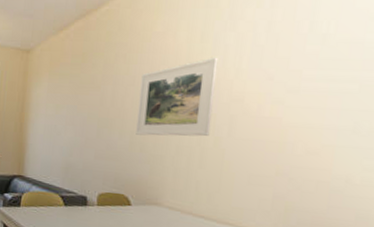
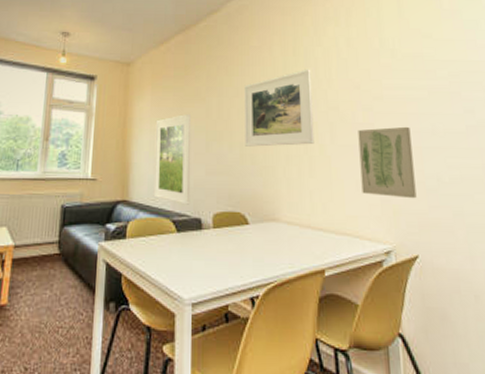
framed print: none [45,100,85,184] -> present [153,113,191,205]
wall art: none [253,122,326,198] -> present [358,126,417,199]

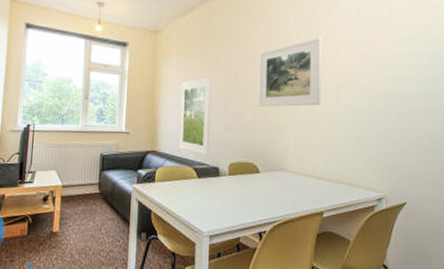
wall art: present [358,126,417,199] -> none [361,90,410,155]

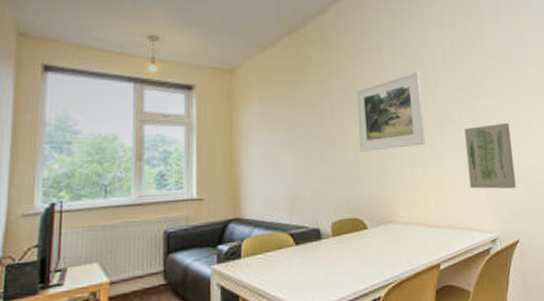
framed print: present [178,76,212,156] -> none [265,121,308,216]
wall art: none [361,90,410,155] -> present [464,122,516,189]

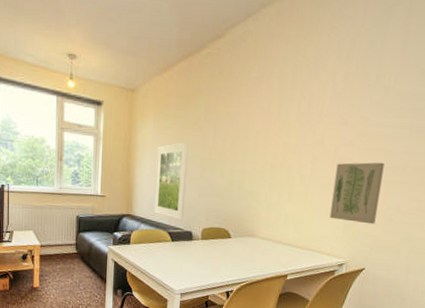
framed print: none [265,121,308,216] -> present [153,141,189,220]
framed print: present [356,71,426,152] -> none [235,102,305,175]

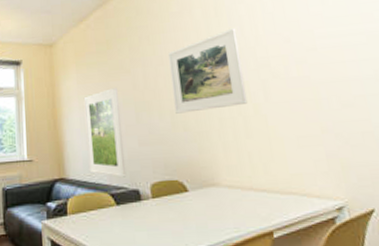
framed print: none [235,102,305,175] -> present [168,27,248,114]
wall art: present [330,162,385,224] -> none [293,75,366,151]

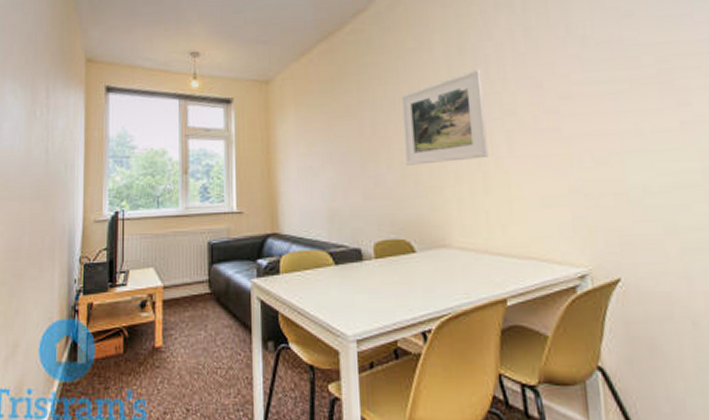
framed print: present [83,87,127,178] -> none [302,132,348,235]

